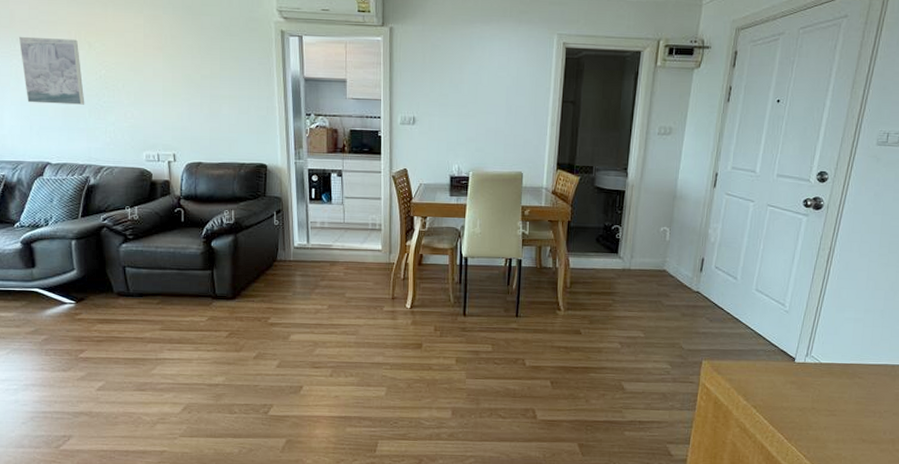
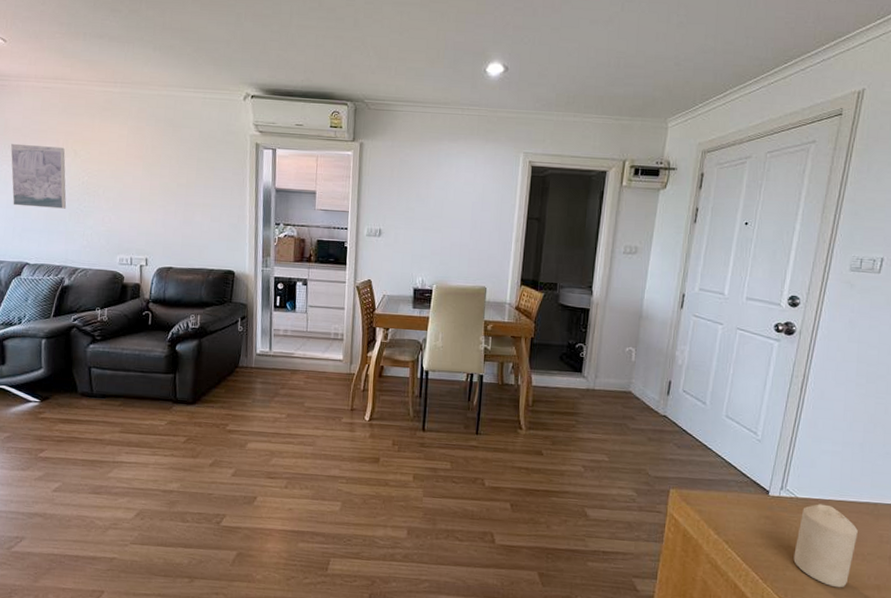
candle: none [816,368,876,444] -> present [793,504,858,588]

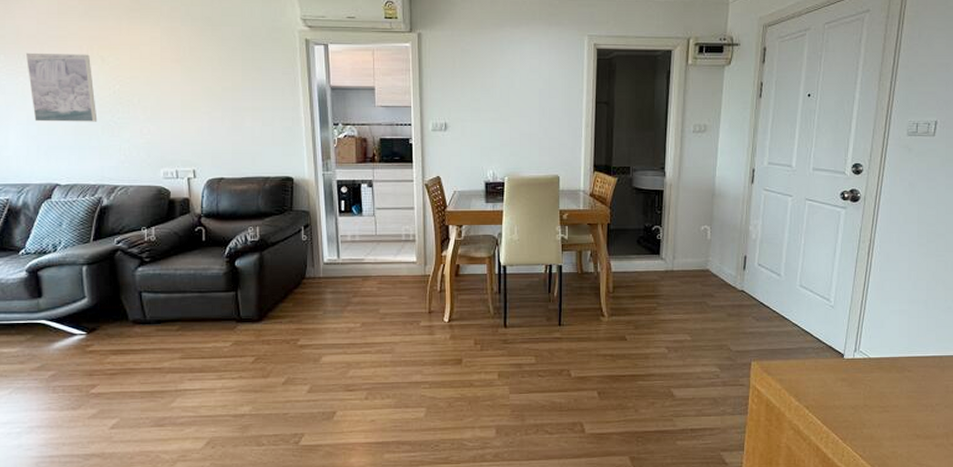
candle: present [793,504,858,588] -> none [869,362,926,440]

